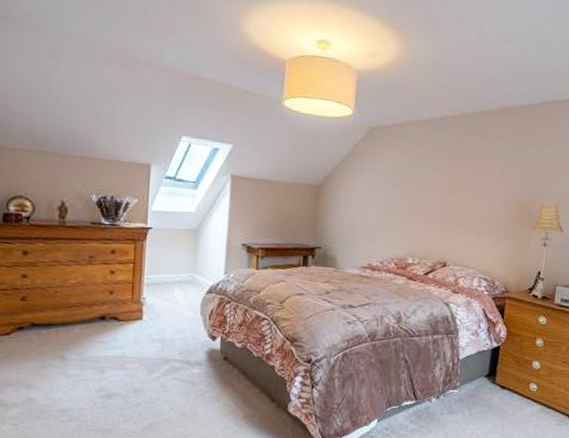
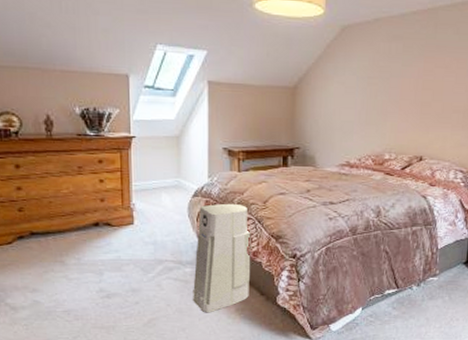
air purifier: none [199,301,266,419] -> present [193,203,251,313]

